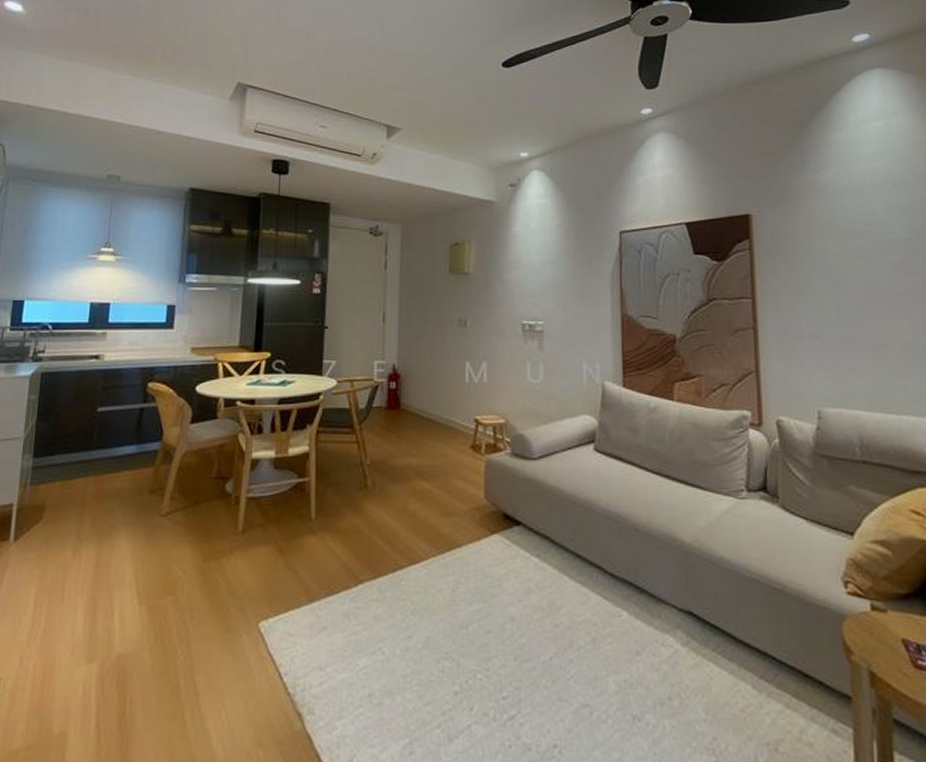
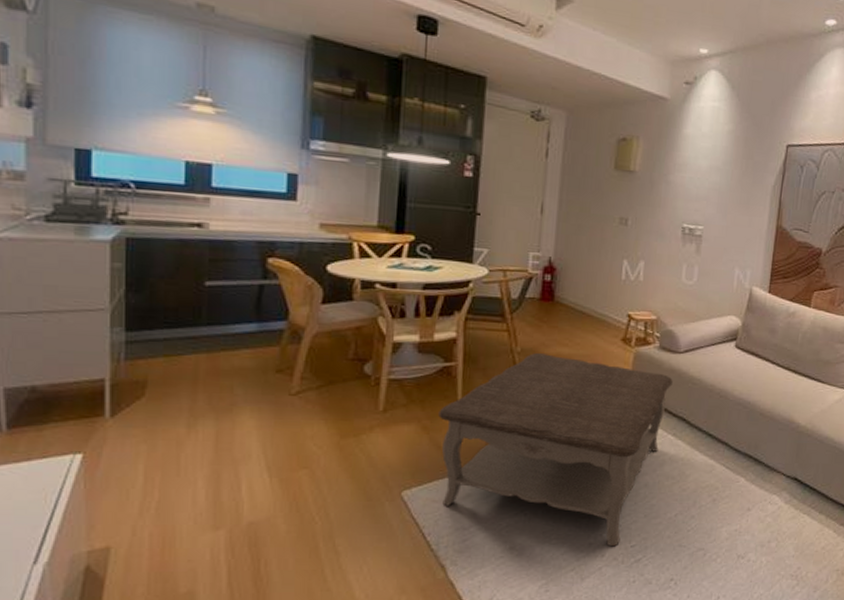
coffee table: none [293,465,530,698] -> present [438,353,673,547]

